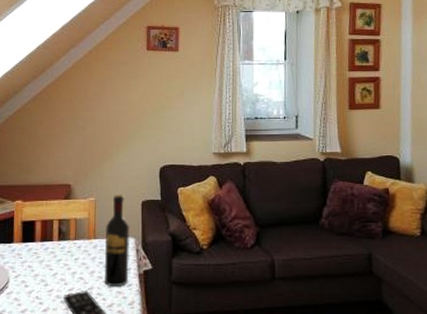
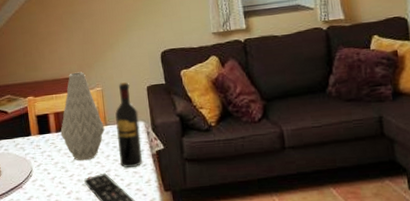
vase: none [45,179,93,275] -> present [60,72,105,161]

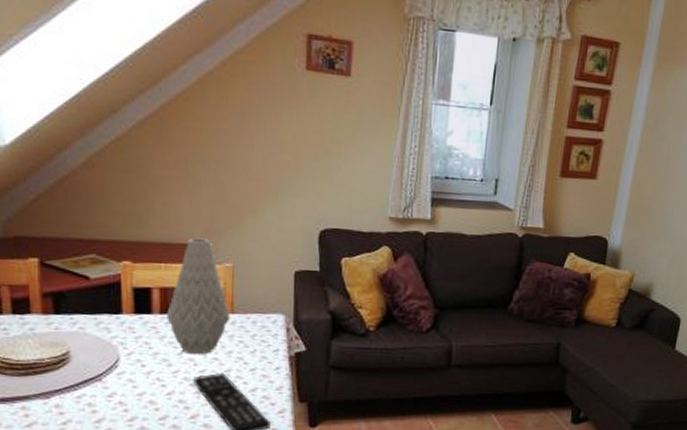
wine bottle: present [115,81,143,168] -> none [246,260,278,371]

